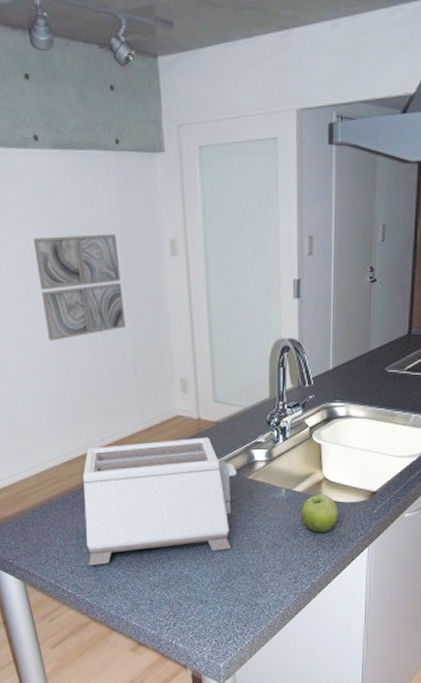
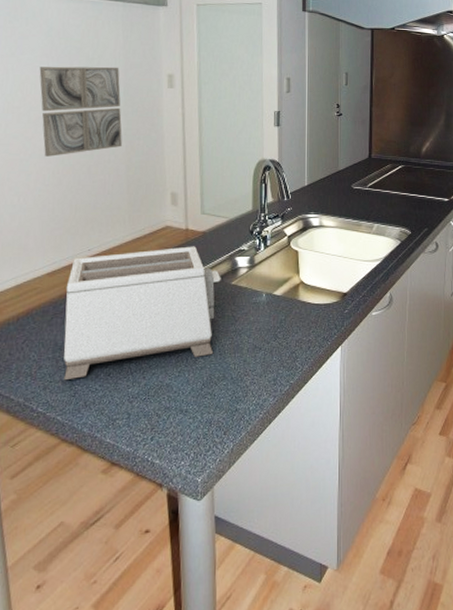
fruit: present [302,495,339,533] -> none [281,297,314,335]

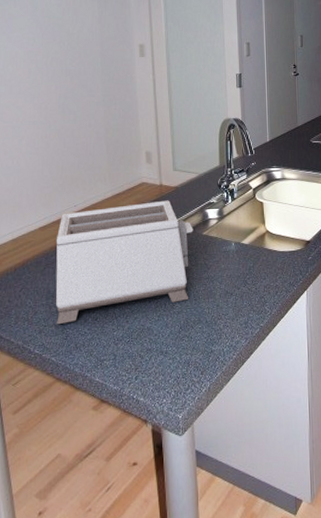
wall art: present [39,66,122,157] -> none [27,40,101,123]

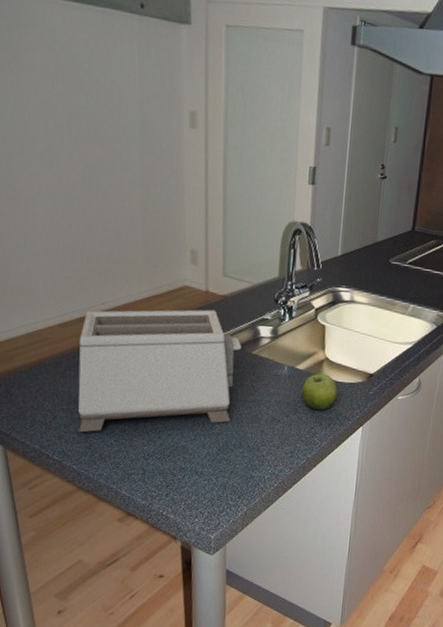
fruit: none [249,246,280,280] -> present [302,373,338,411]

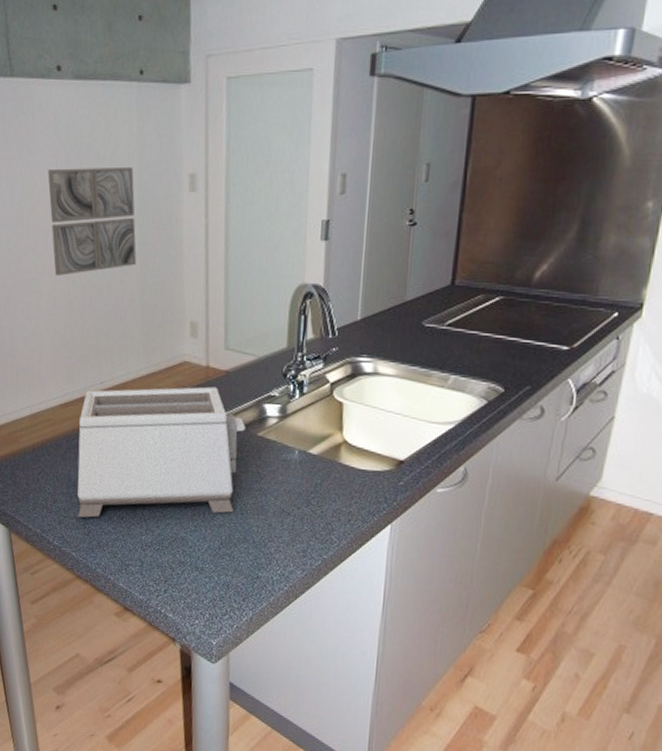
wall art: none [43,89,138,197] -> present [47,166,137,276]
fruit: present [302,373,338,411] -> none [315,459,359,503]

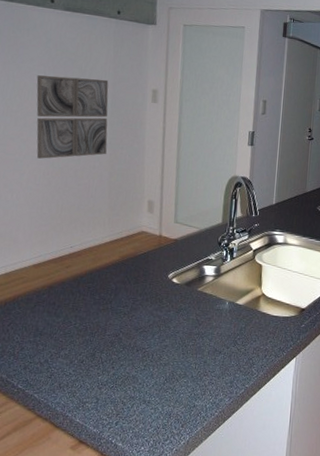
toaster: present [77,386,246,518] -> none [42,251,189,363]

